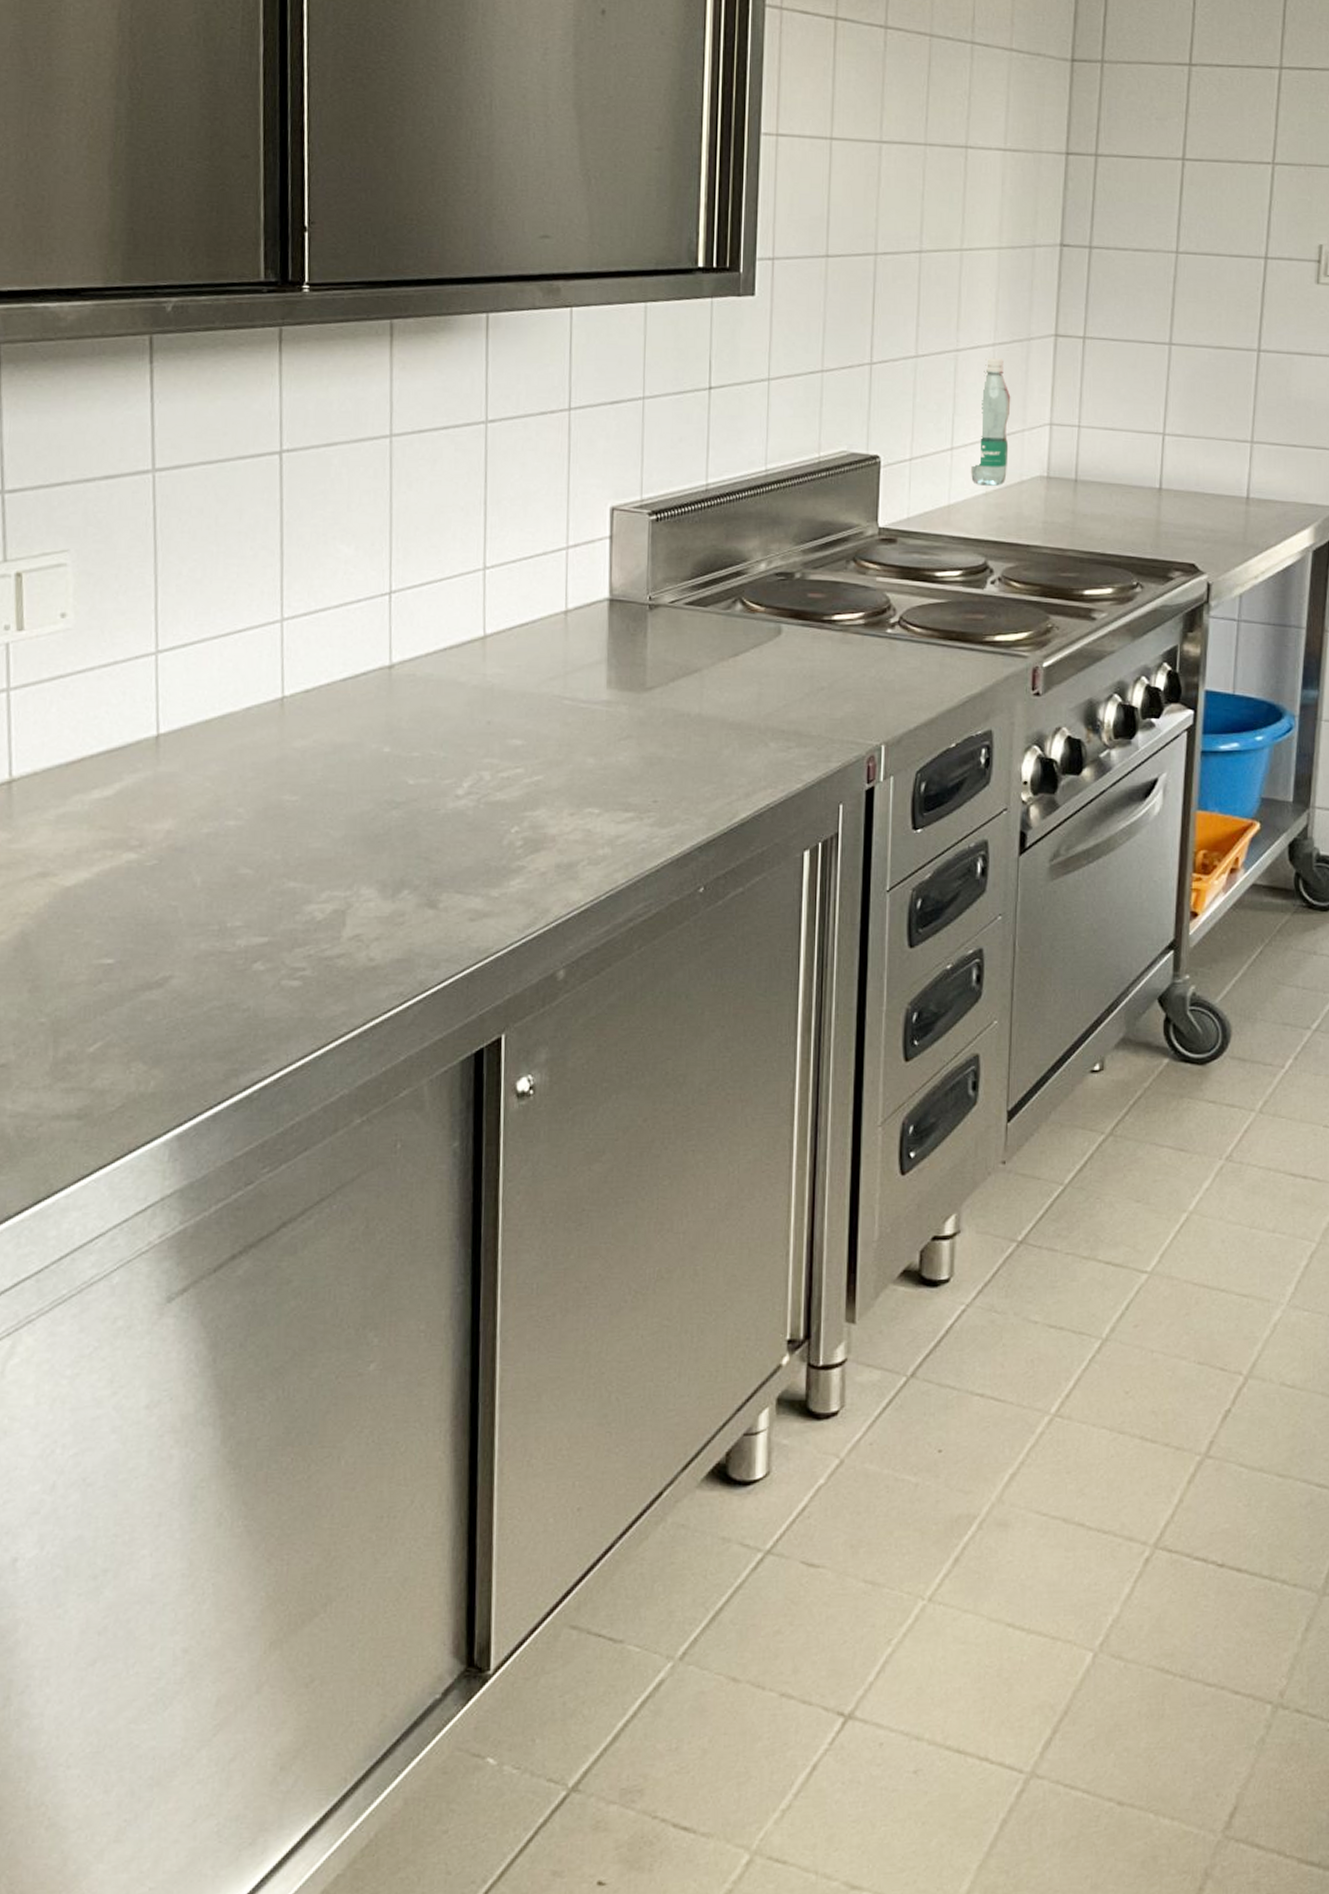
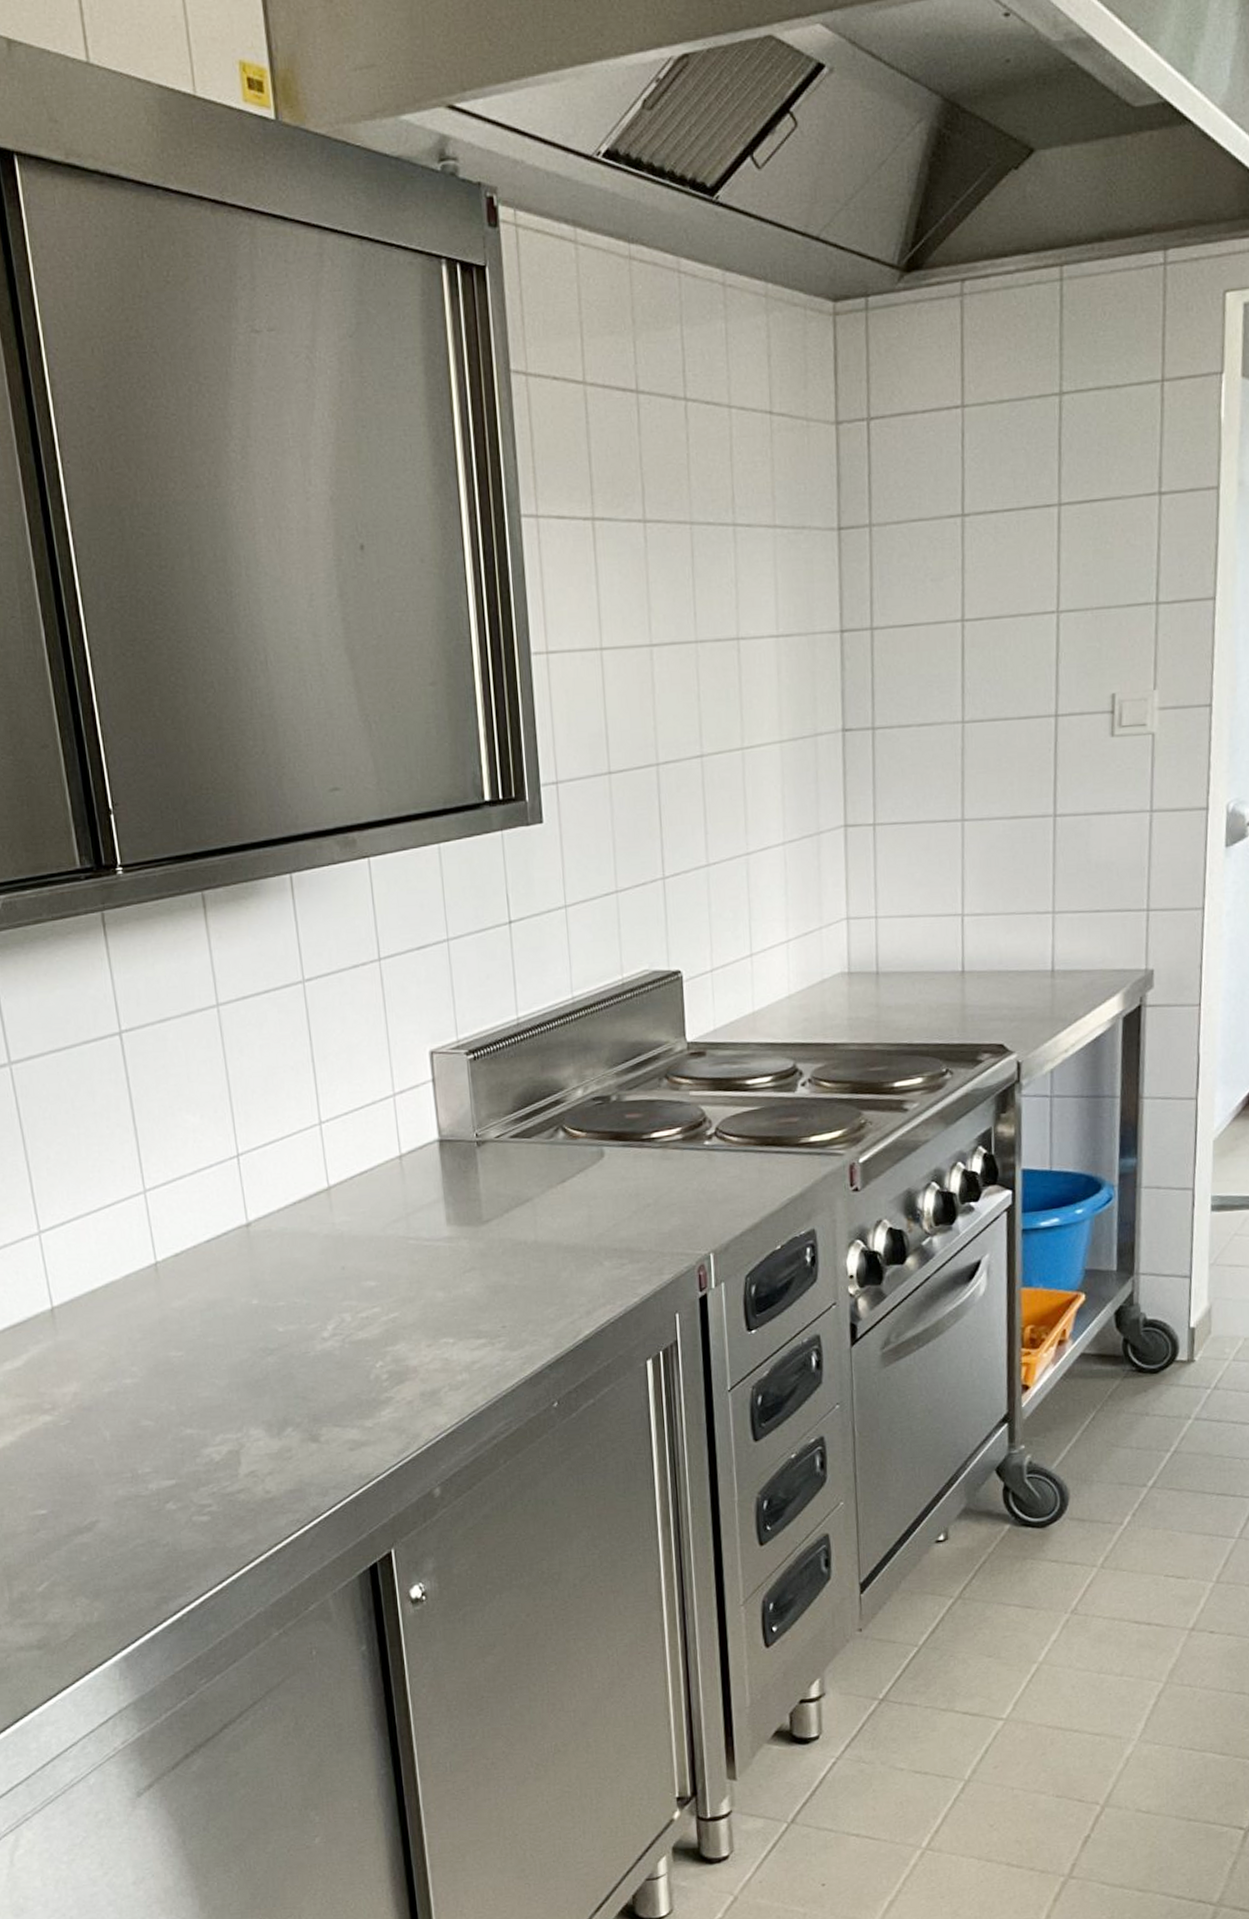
bottle: present [970,357,1011,487] -> none [771,856,808,990]

